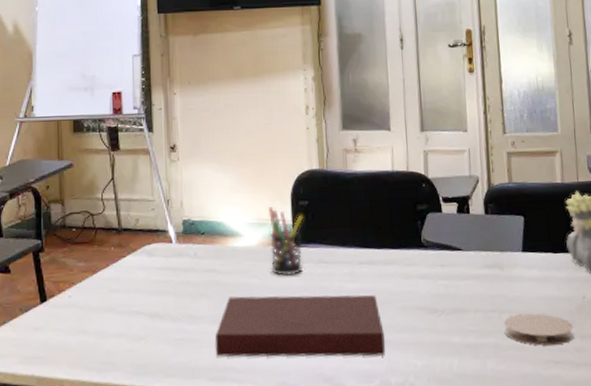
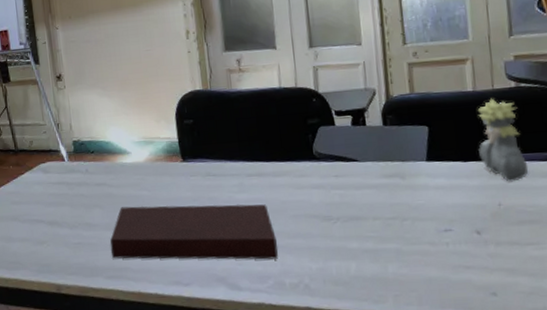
pen holder: present [268,207,304,276] -> none [153,126,192,188]
coaster: present [504,313,574,346] -> none [406,220,488,252]

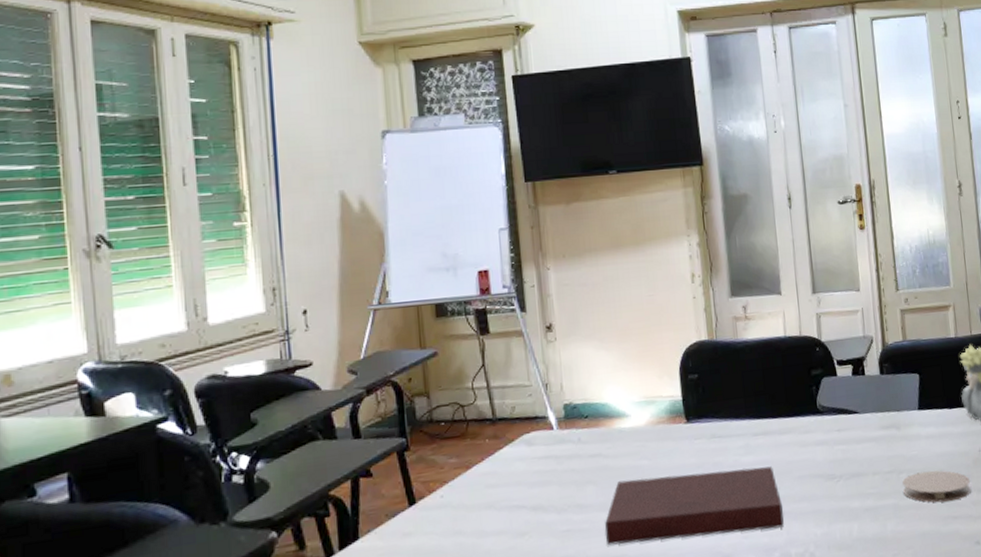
coaster: none [406,220,488,252] -> present [902,470,971,503]

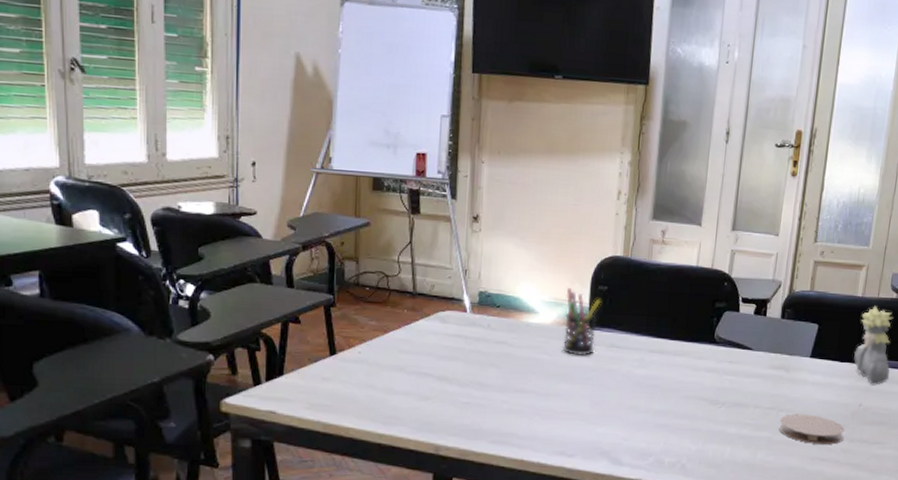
notebook: present [604,466,784,546] -> none [499,369,665,437]
pen holder: none [655,383,696,455] -> present [562,288,601,356]

